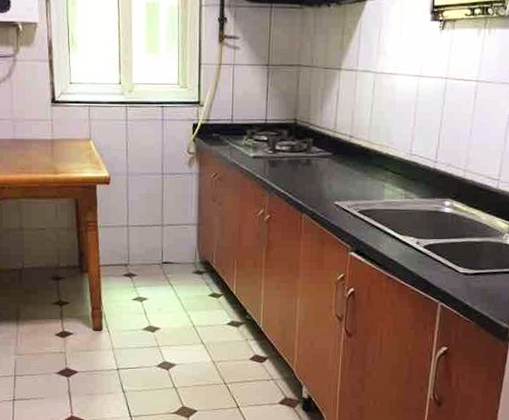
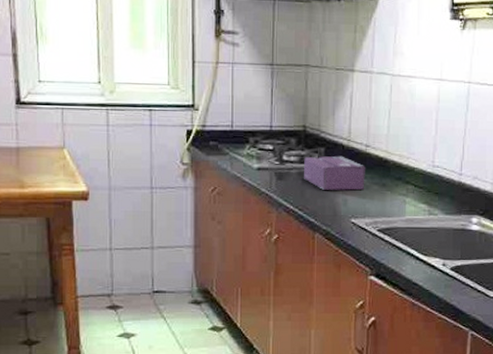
tissue box: none [294,145,349,176] -> present [304,155,365,190]

